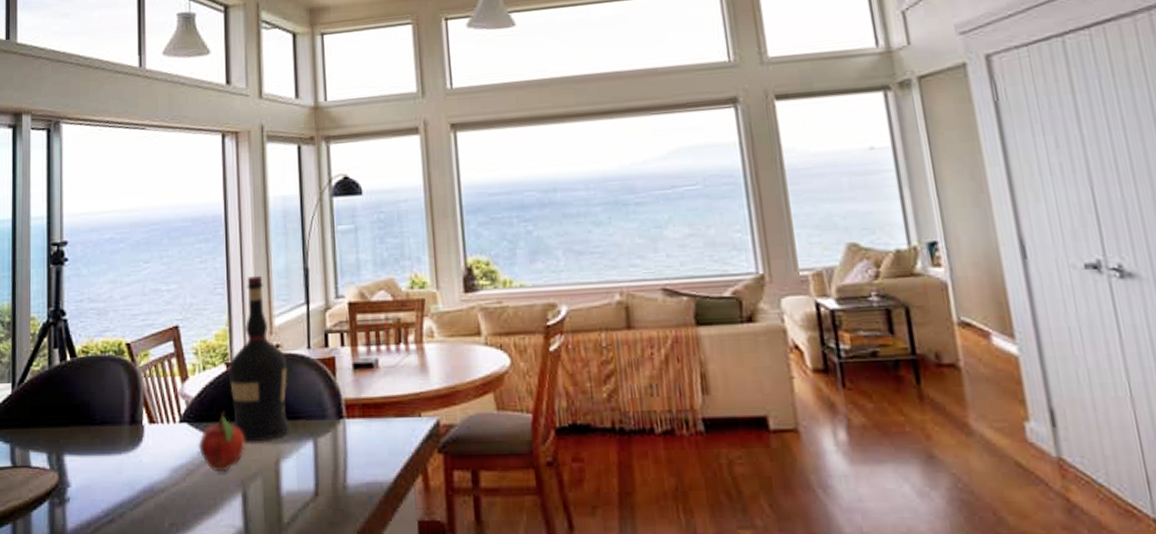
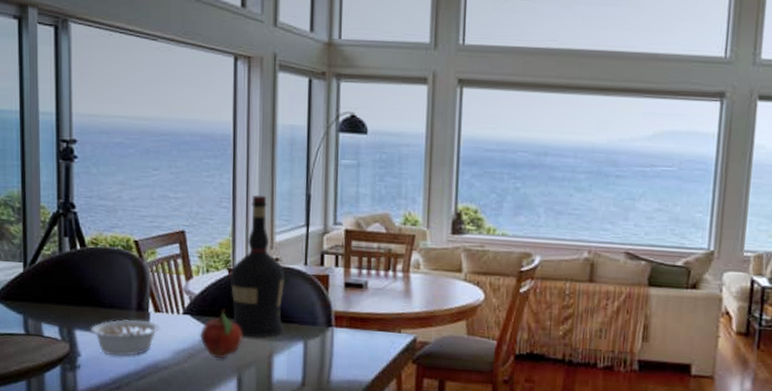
legume: none [80,435,156,482] -> present [90,319,161,357]

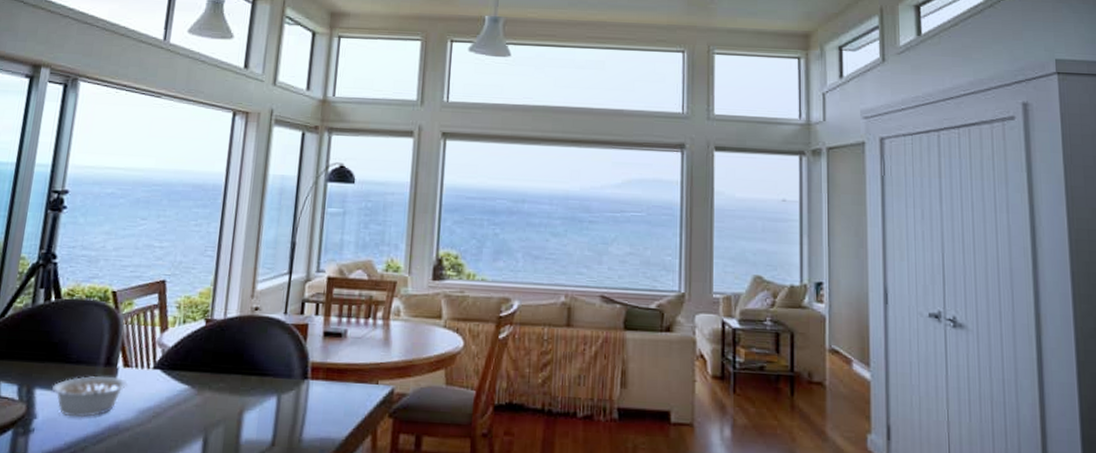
fruit: present [200,309,242,359] -> none [168,362,214,418]
liquor: present [230,195,284,338] -> none [204,243,263,393]

